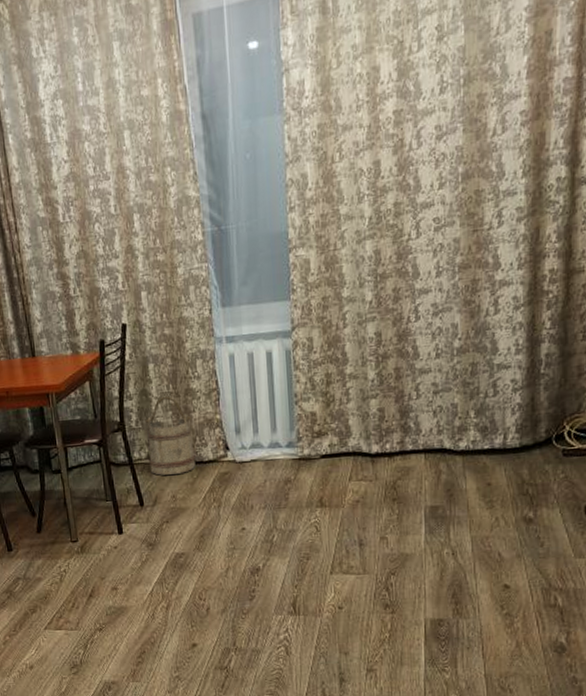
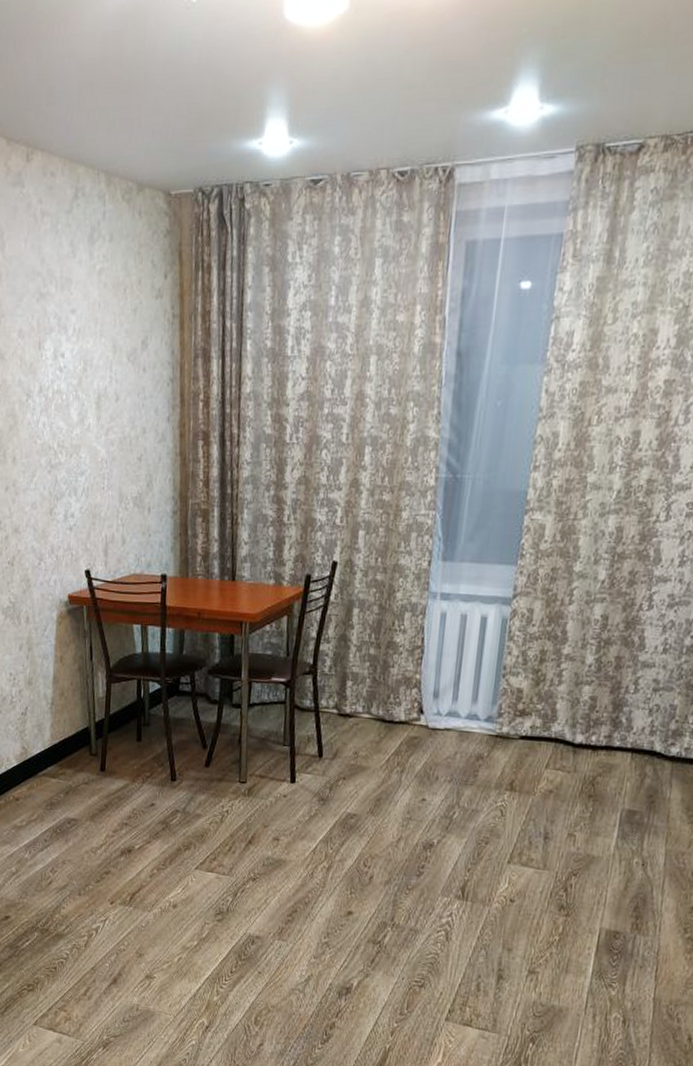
bucket: present [145,396,196,475] -> none [335,645,389,730]

